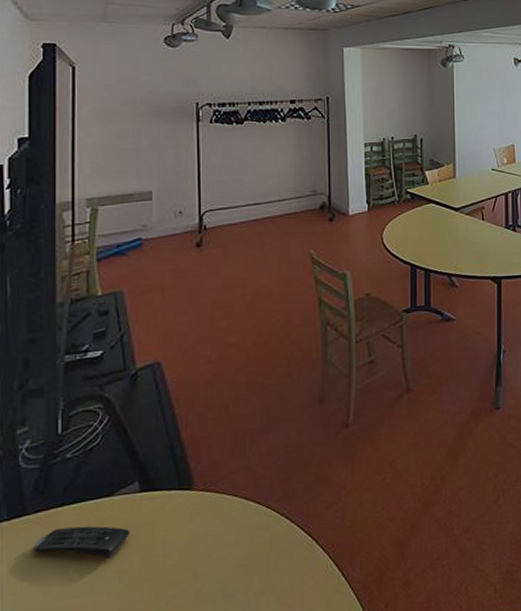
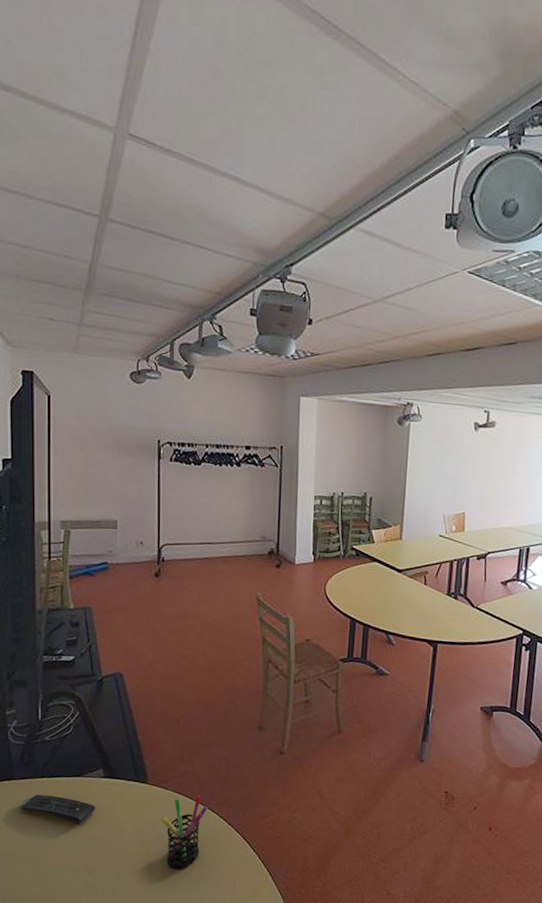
pen holder: none [210,492,267,592] -> present [160,795,208,870]

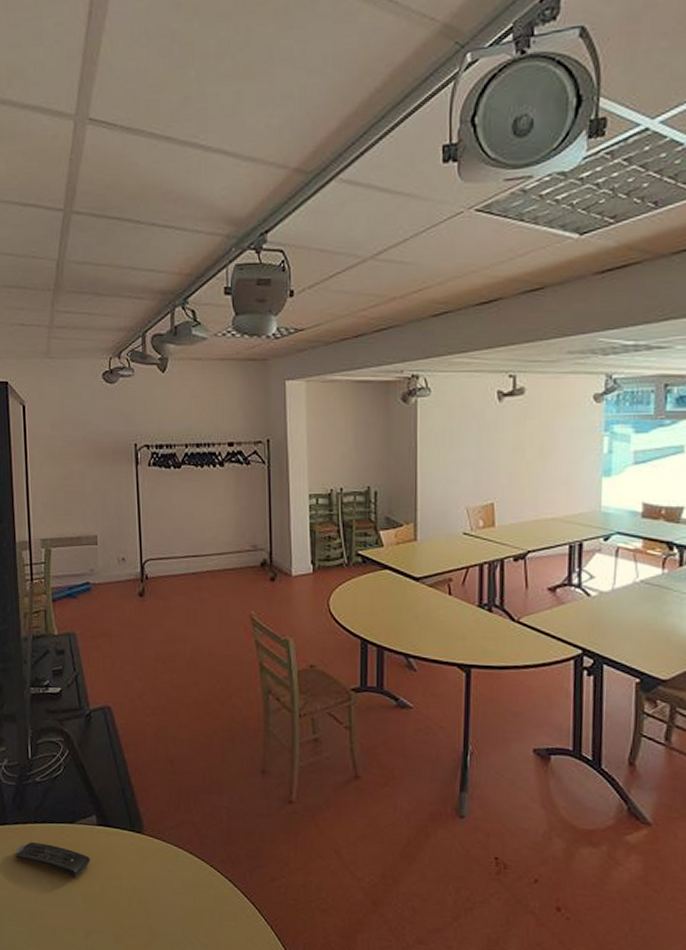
pen holder: present [160,795,208,870] -> none [159,849,211,937]

